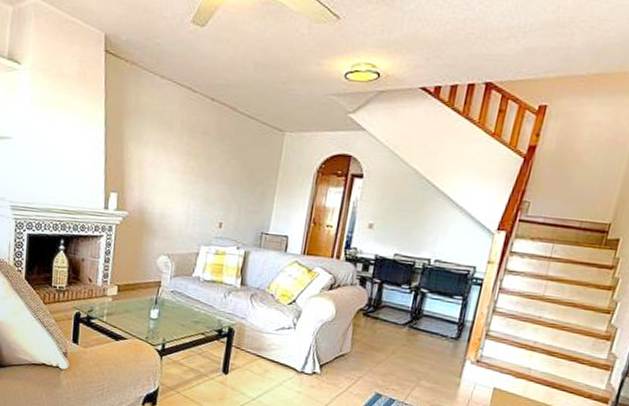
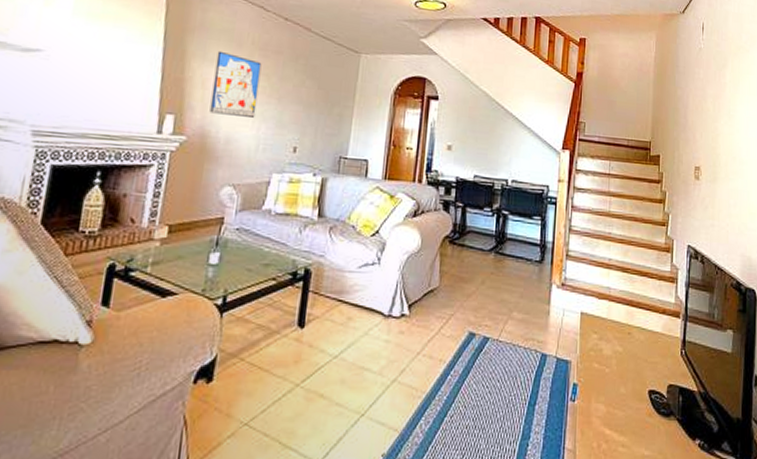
wall art: none [146,133,190,196] -> present [209,50,262,118]

